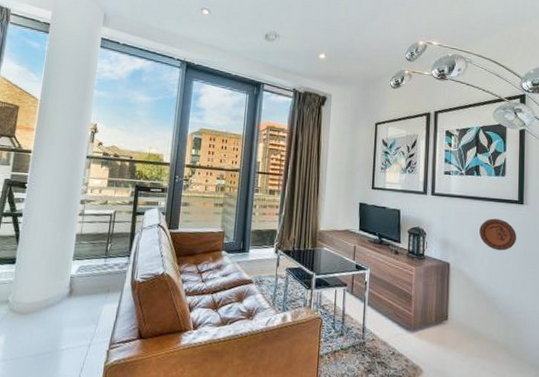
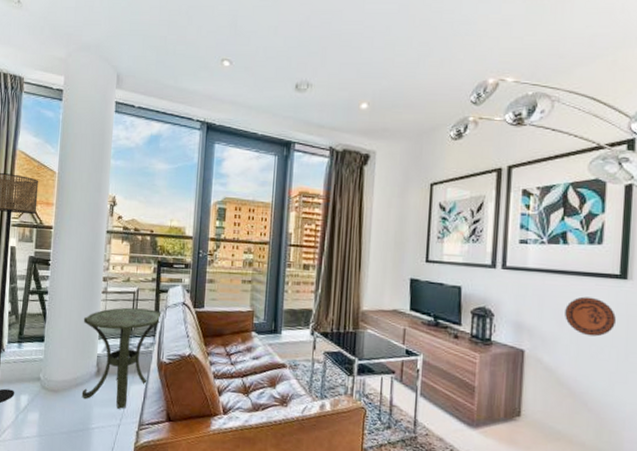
side table: none [52,229,137,329] -> present [81,307,162,409]

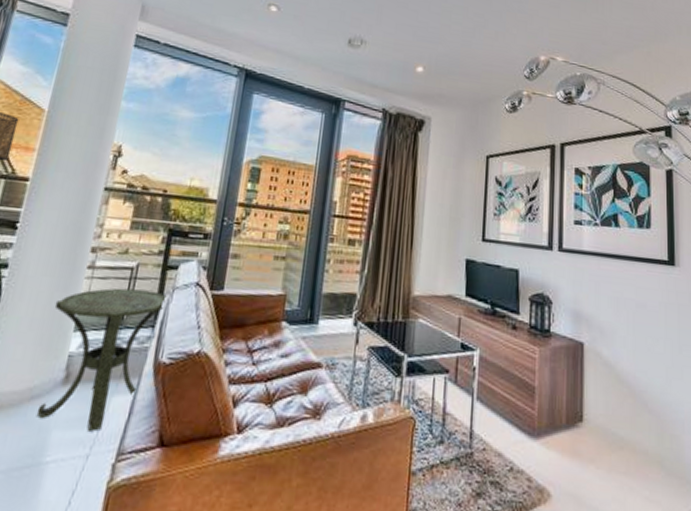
decorative plate: present [565,296,616,337] -> none [621,283,667,328]

